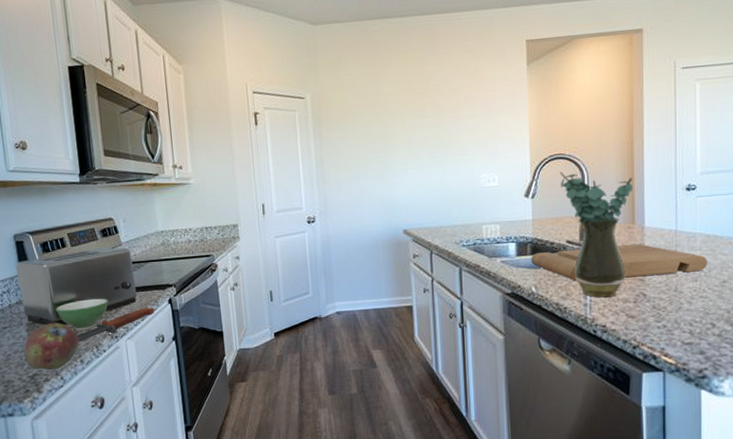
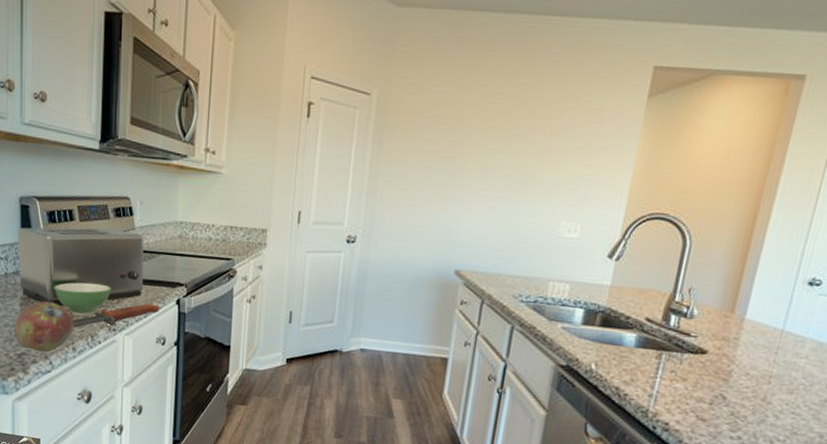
cutting board: present [530,243,708,281] -> none [597,325,813,384]
vase: present [559,171,633,298] -> none [645,235,745,393]

